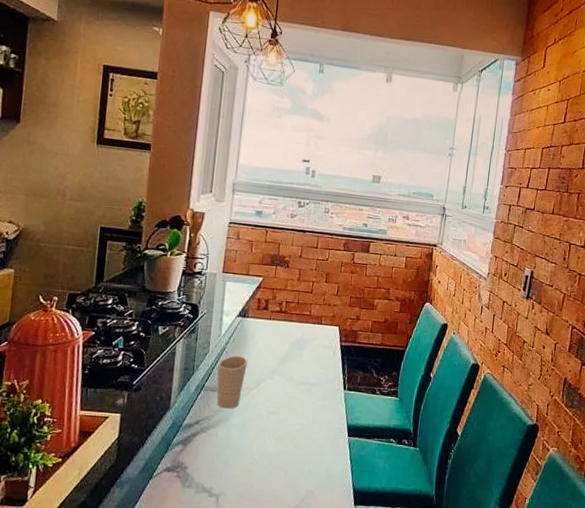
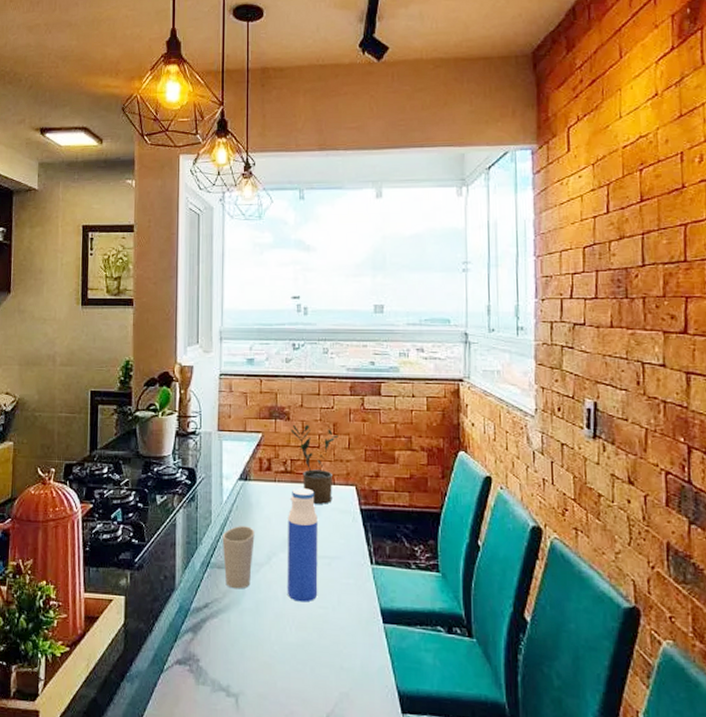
water bottle: none [270,326,304,420] -> present [287,488,318,602]
potted plant: none [288,271,330,340] -> present [291,424,339,504]

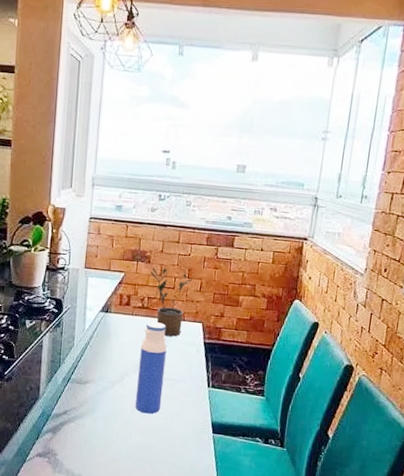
cup: present [222,526,255,589] -> none [82,350,111,401]

